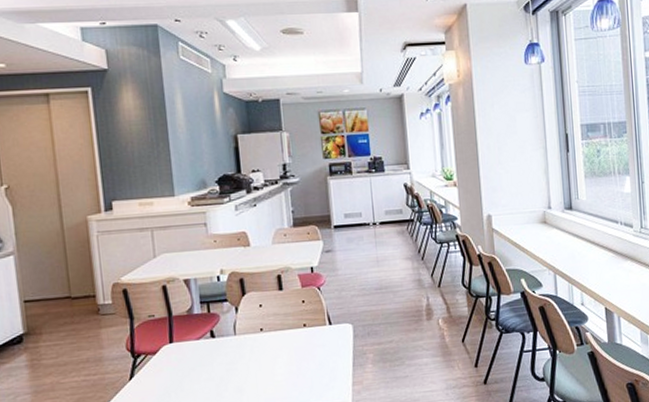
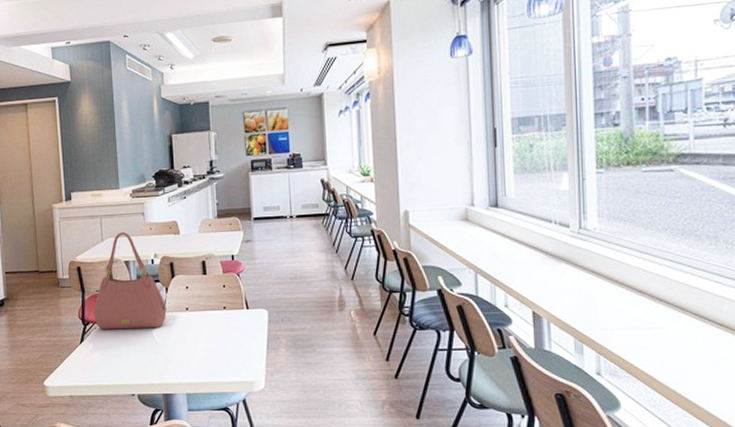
handbag: none [146,246,237,362] -> present [94,232,167,330]

